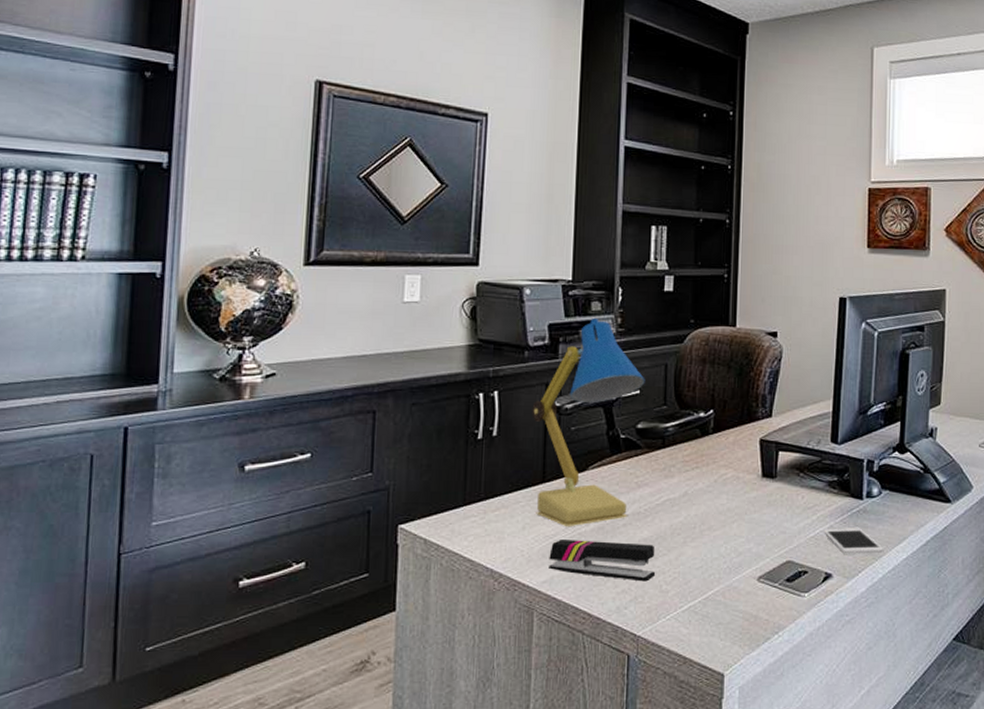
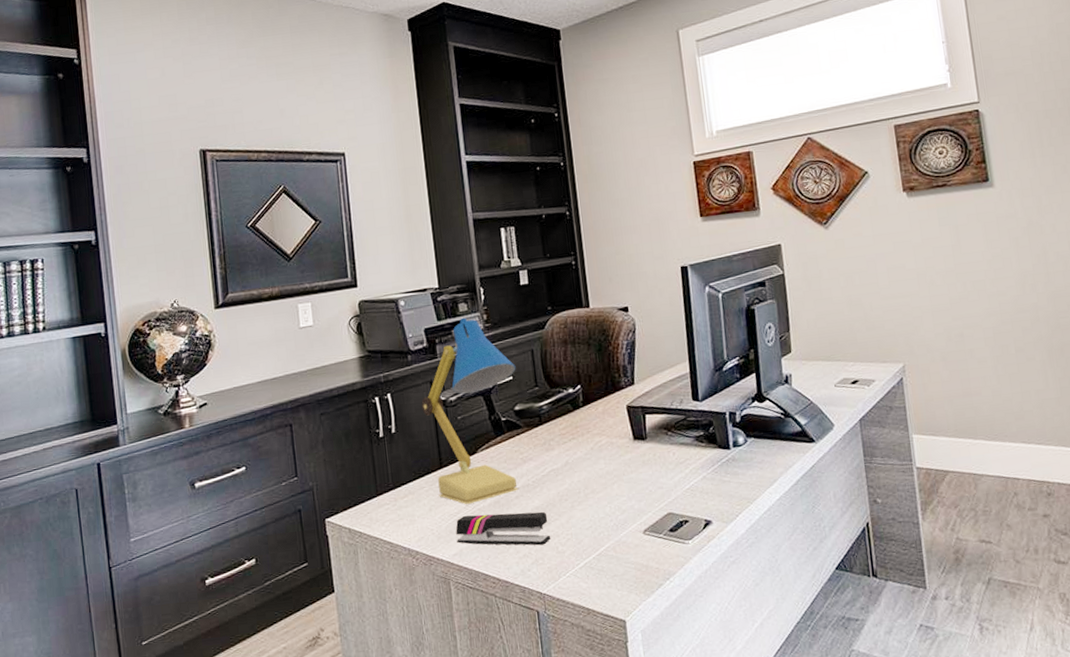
cell phone: present [824,528,884,554] -> none [697,475,758,501]

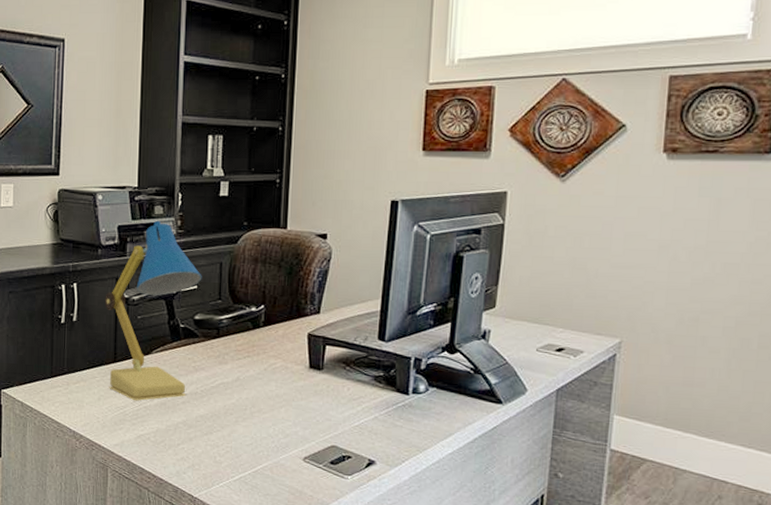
stapler: present [456,511,551,546] -> none [120,411,211,452]

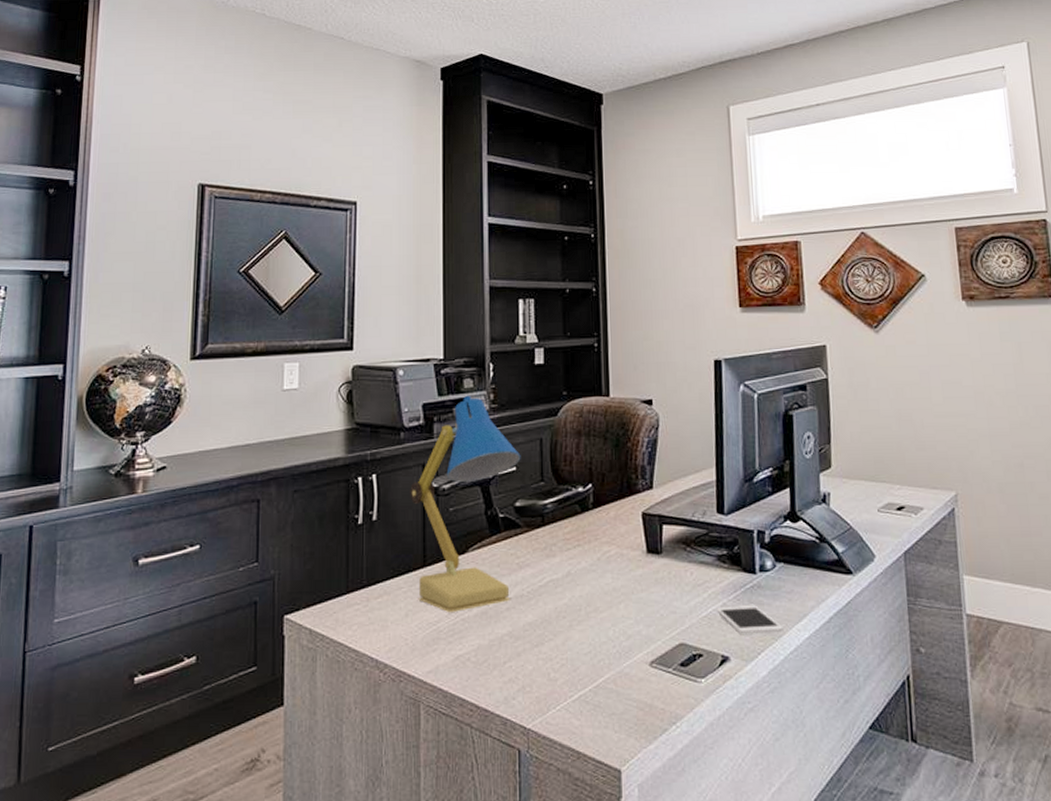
cell phone: none [368,419,429,446] -> present [716,605,784,634]

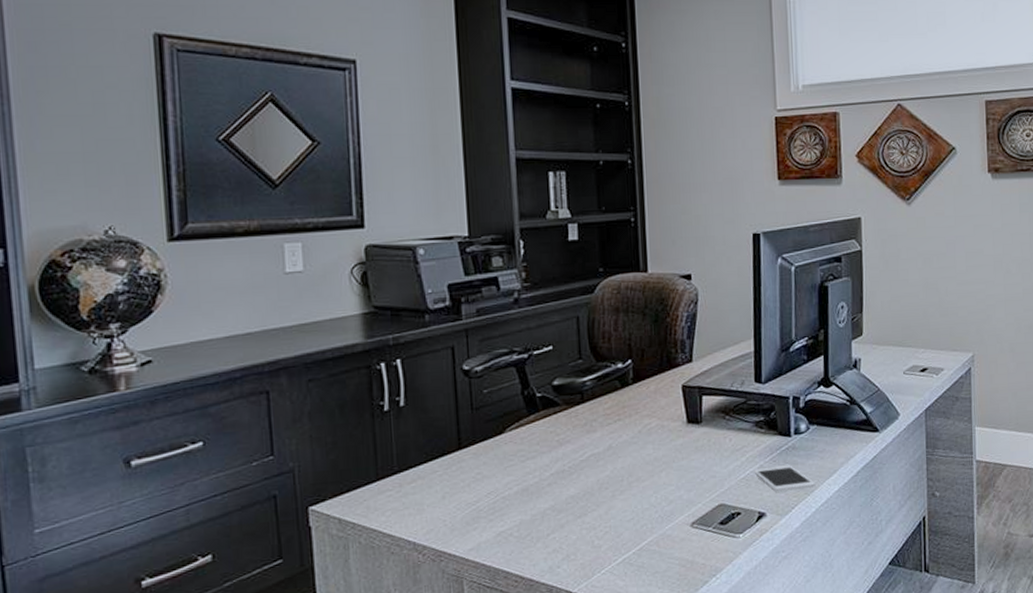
desk lamp: present [410,395,521,613] -> none [439,274,557,493]

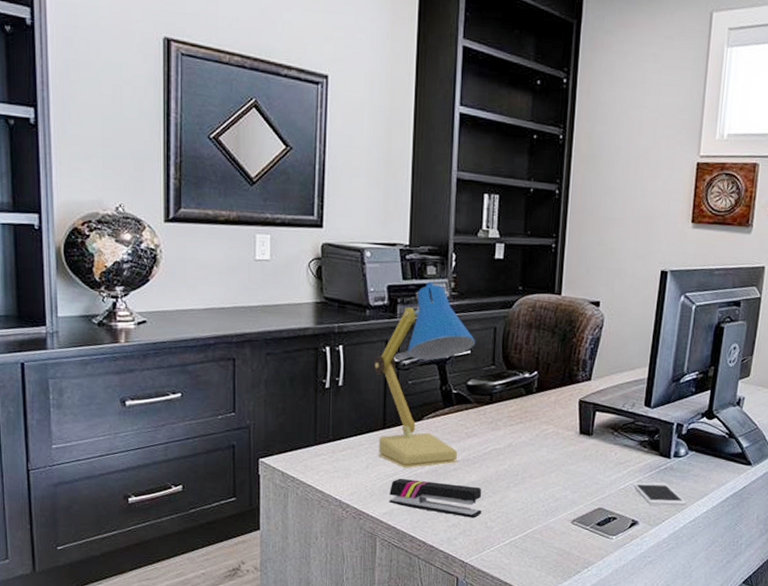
desk lamp: none [439,274,557,493] -> present [373,281,476,469]
stapler: none [473,501,587,540] -> present [389,479,482,518]

